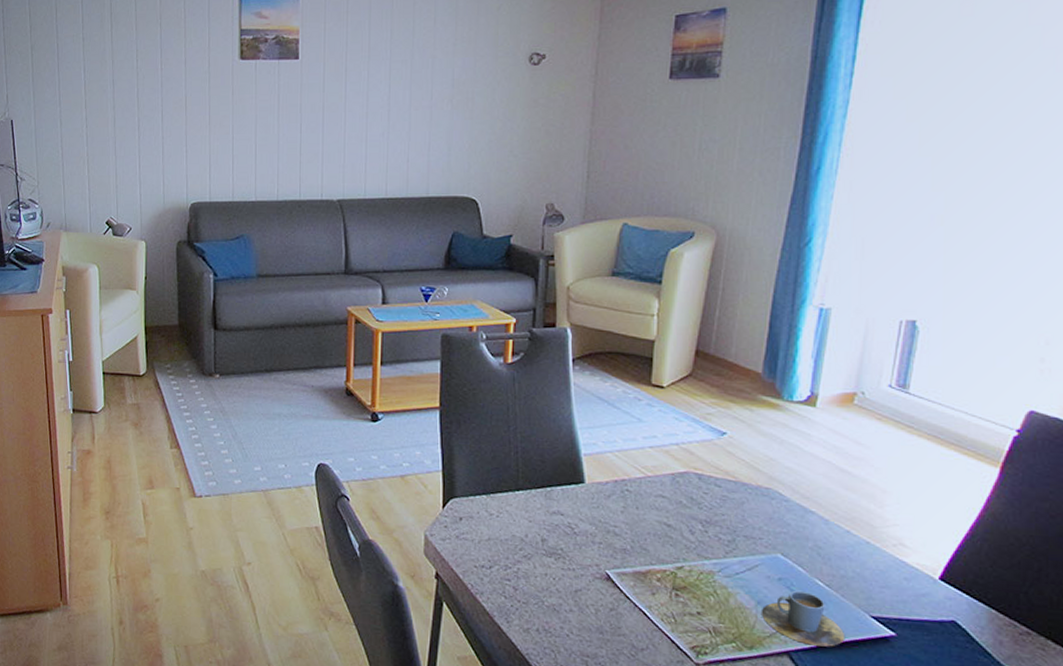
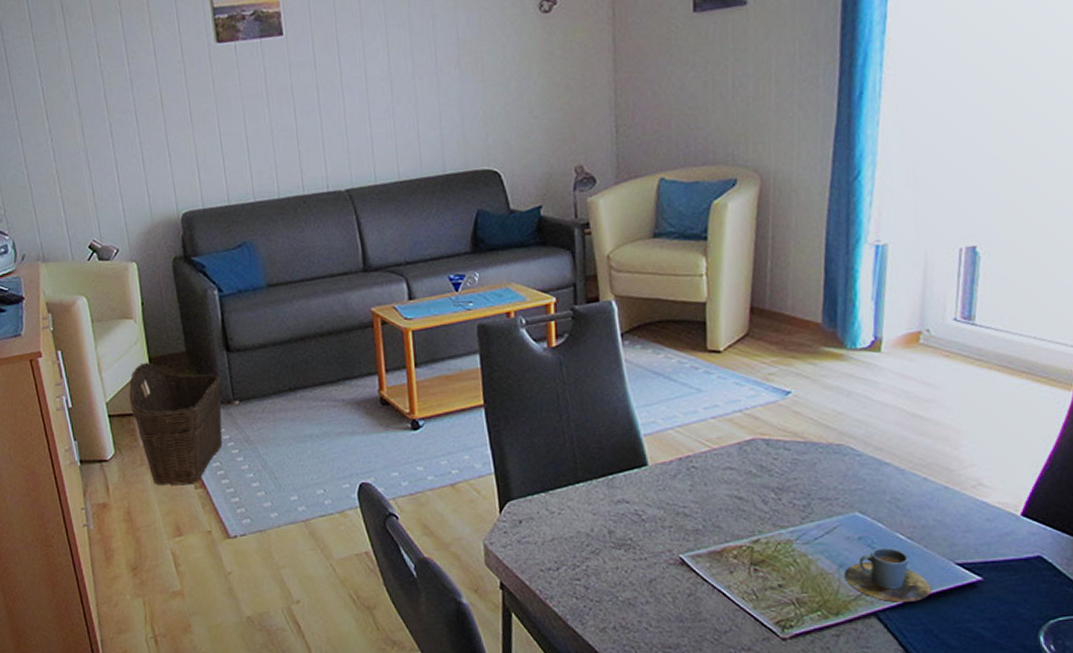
wicker basket: none [123,330,206,444] -> present [129,362,223,486]

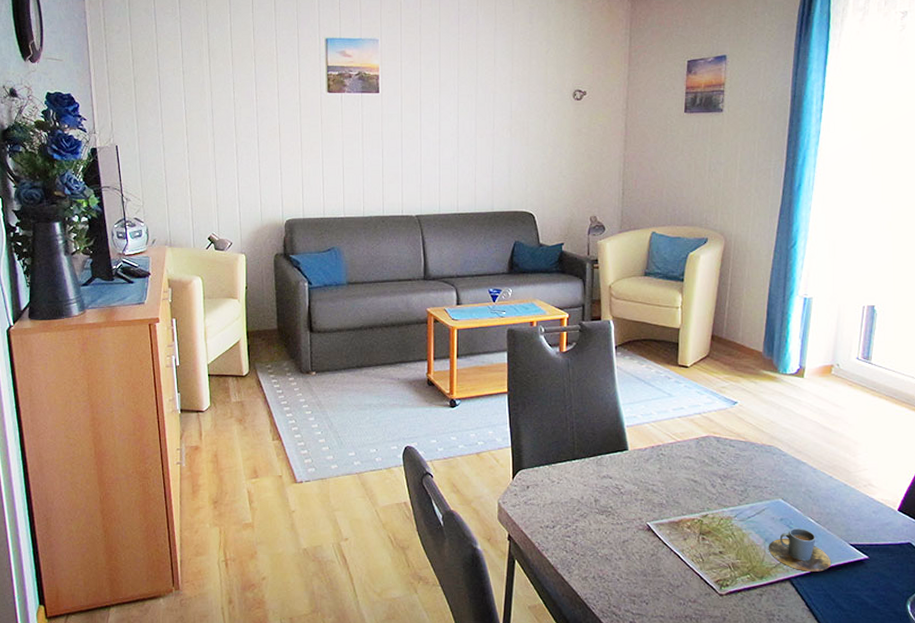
wicker basket: present [129,362,223,486] -> none [227,334,303,437]

